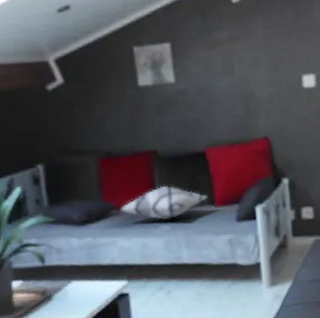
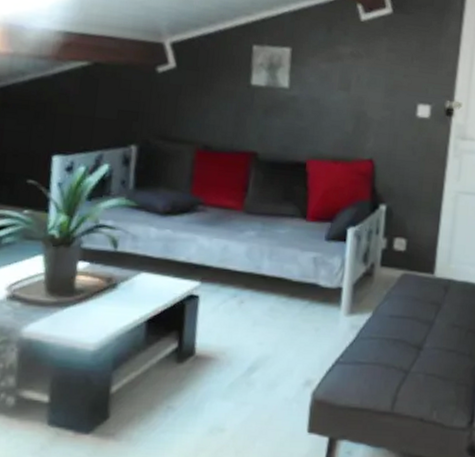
decorative pillow: present [120,186,208,221] -> none [208,190,301,226]

